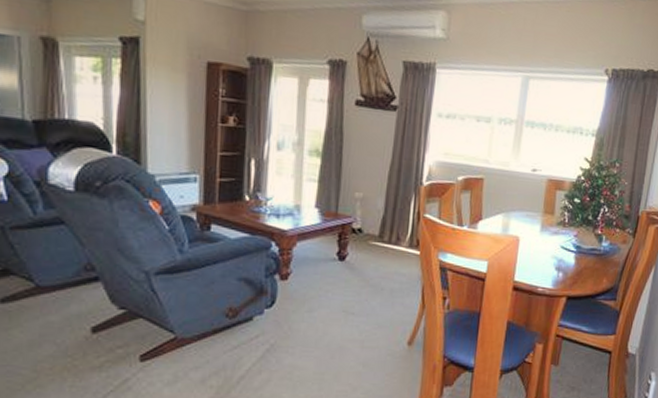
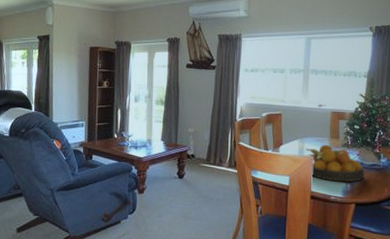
fruit bowl: none [511,221,582,270] -> present [306,144,365,182]

